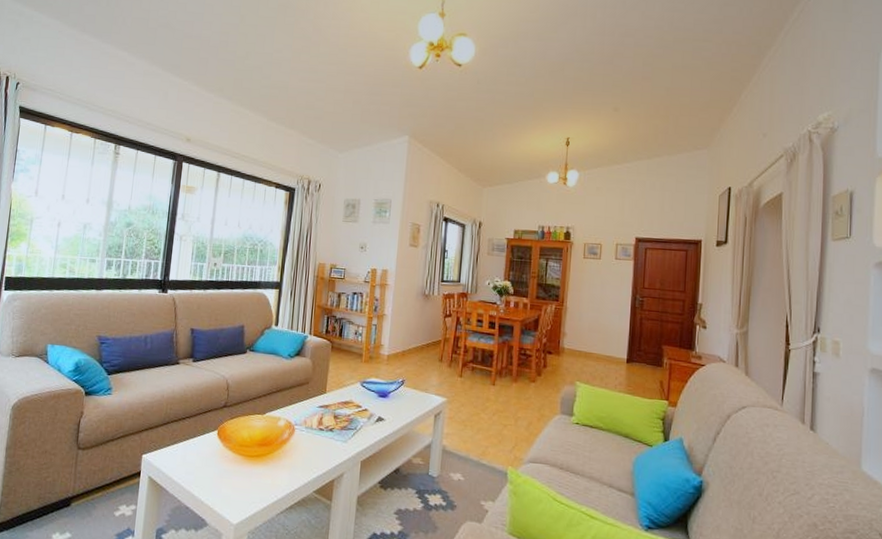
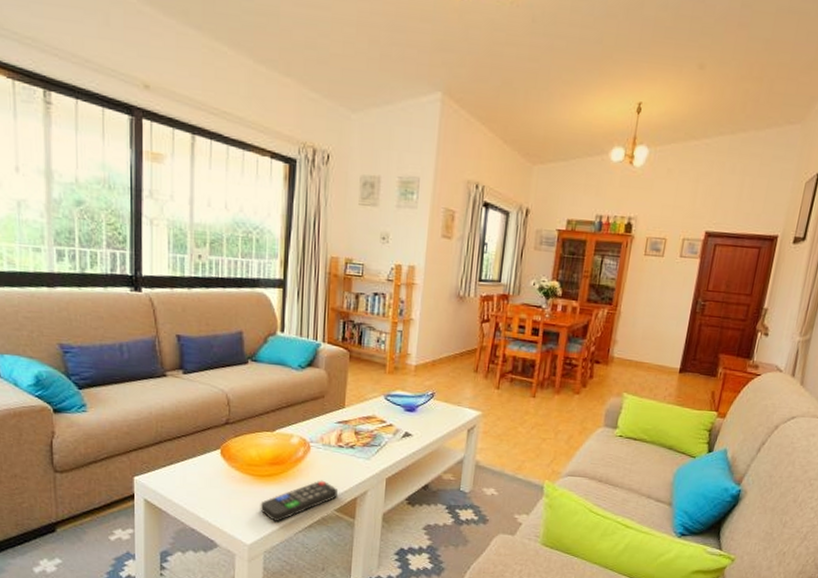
remote control: none [247,461,318,503] -> present [260,480,339,522]

